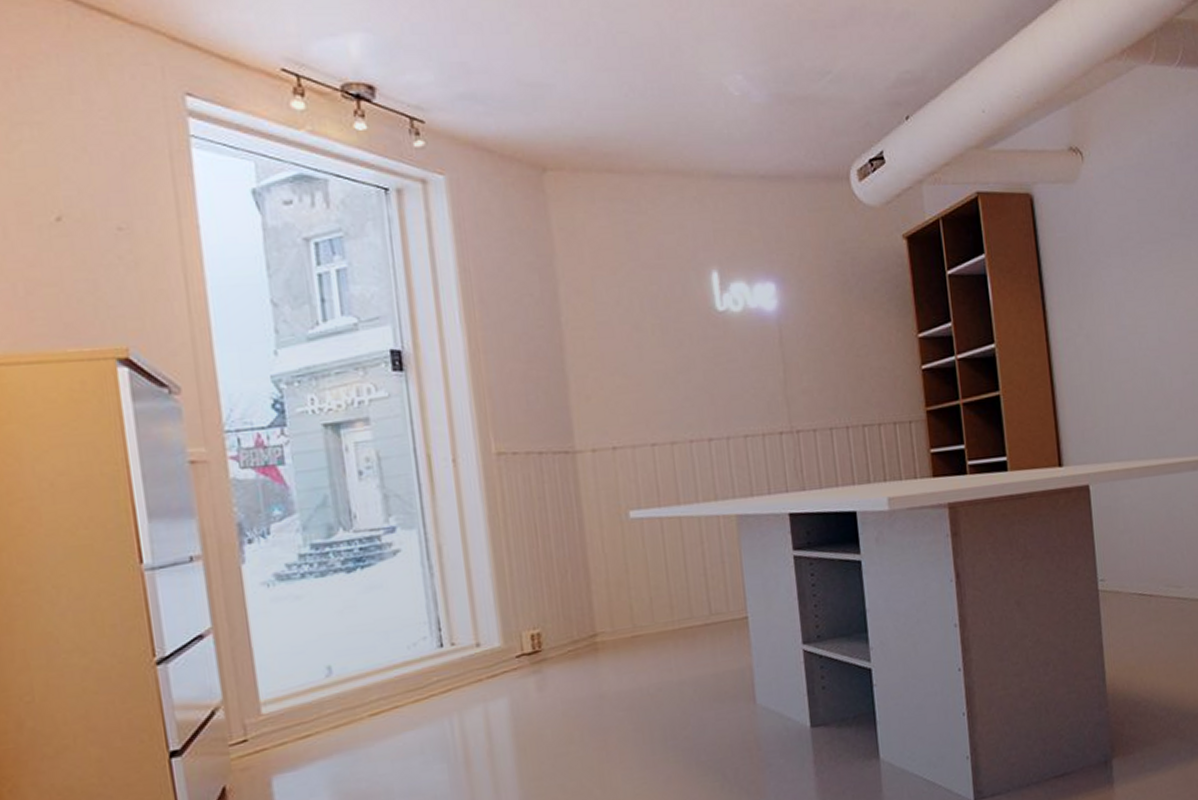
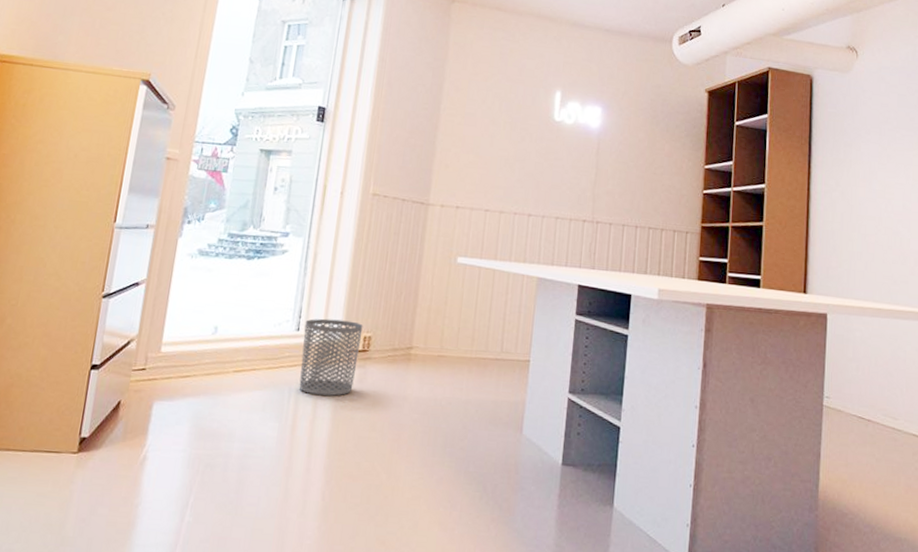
waste bin: none [448,619,532,720] -> present [299,318,363,397]

